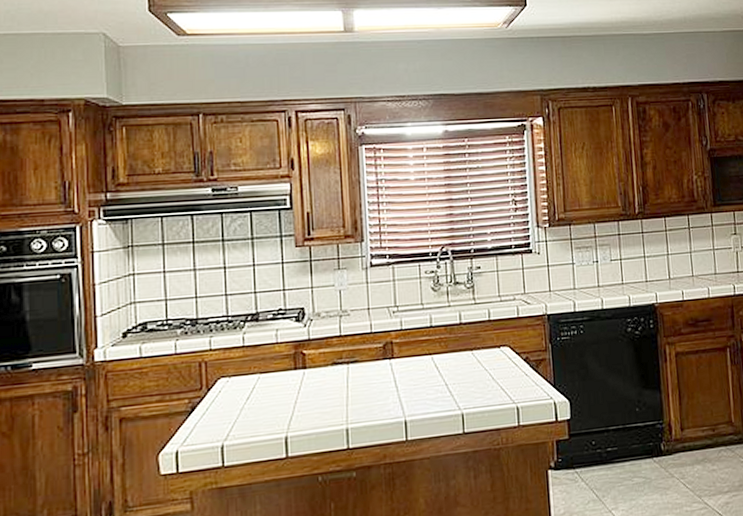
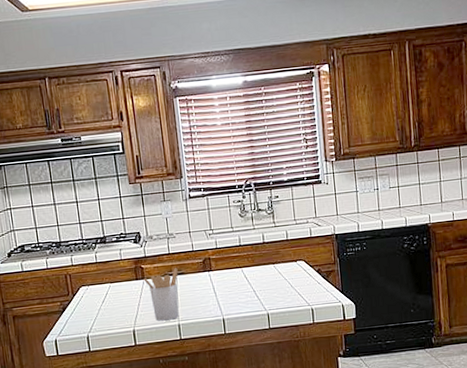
utensil holder: none [303,354,350,425] -> present [142,268,179,321]

